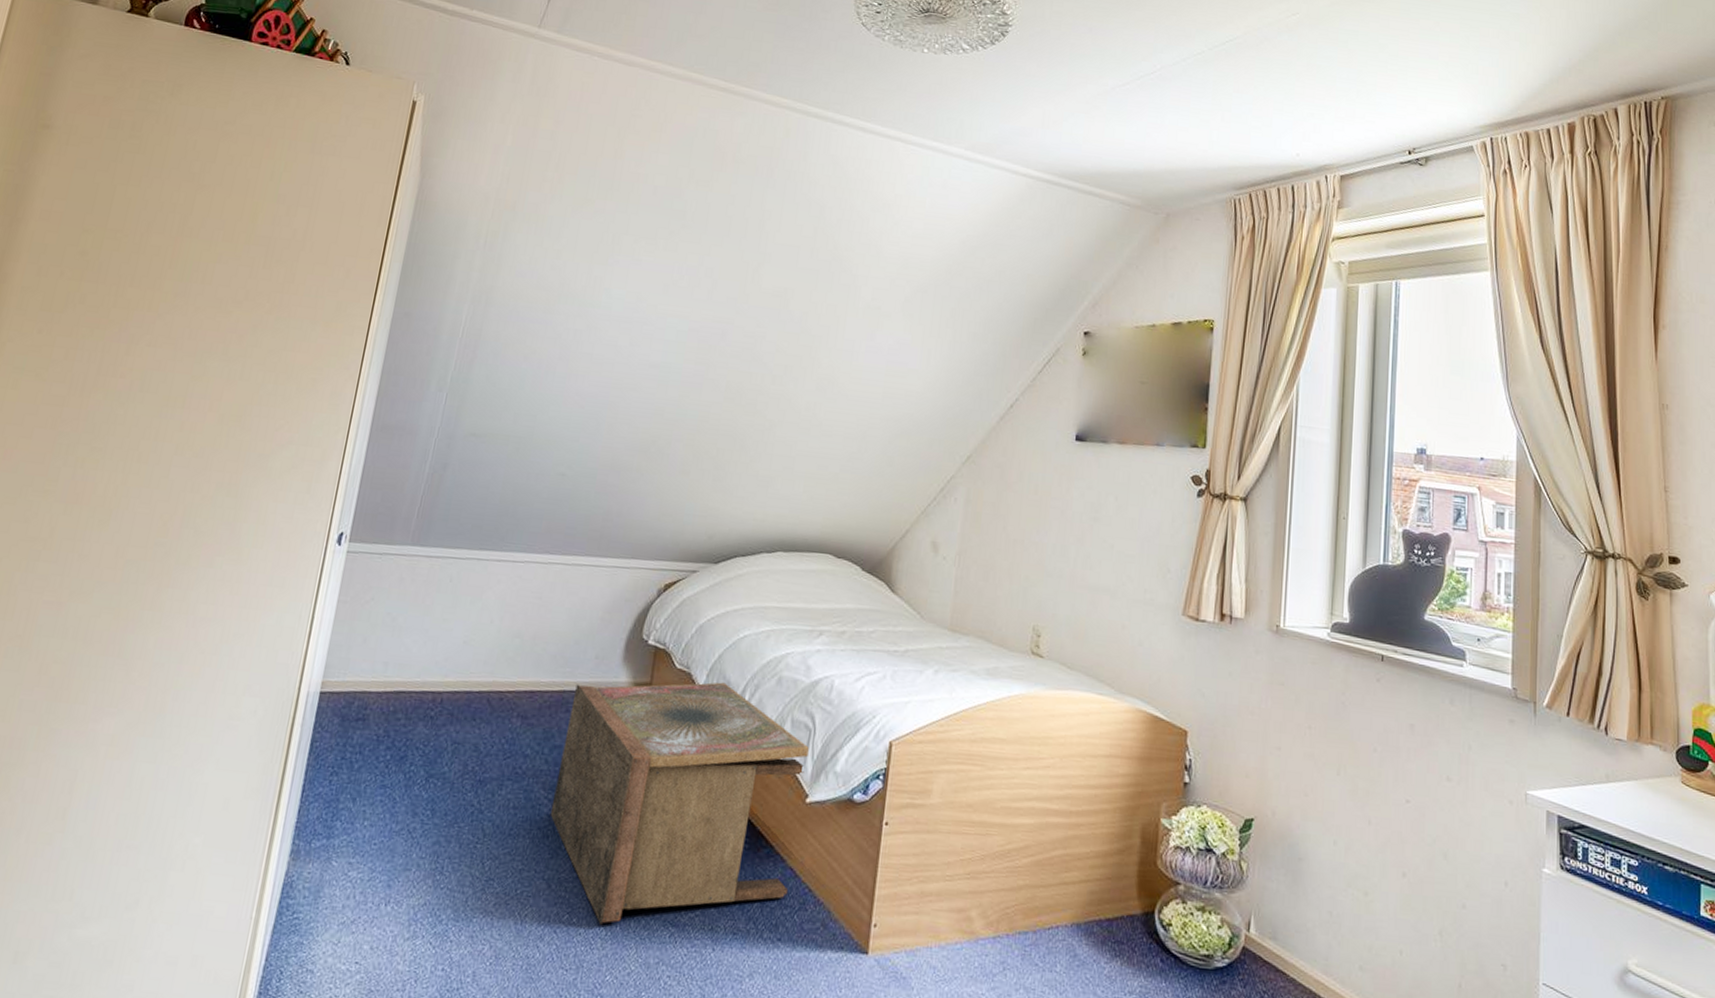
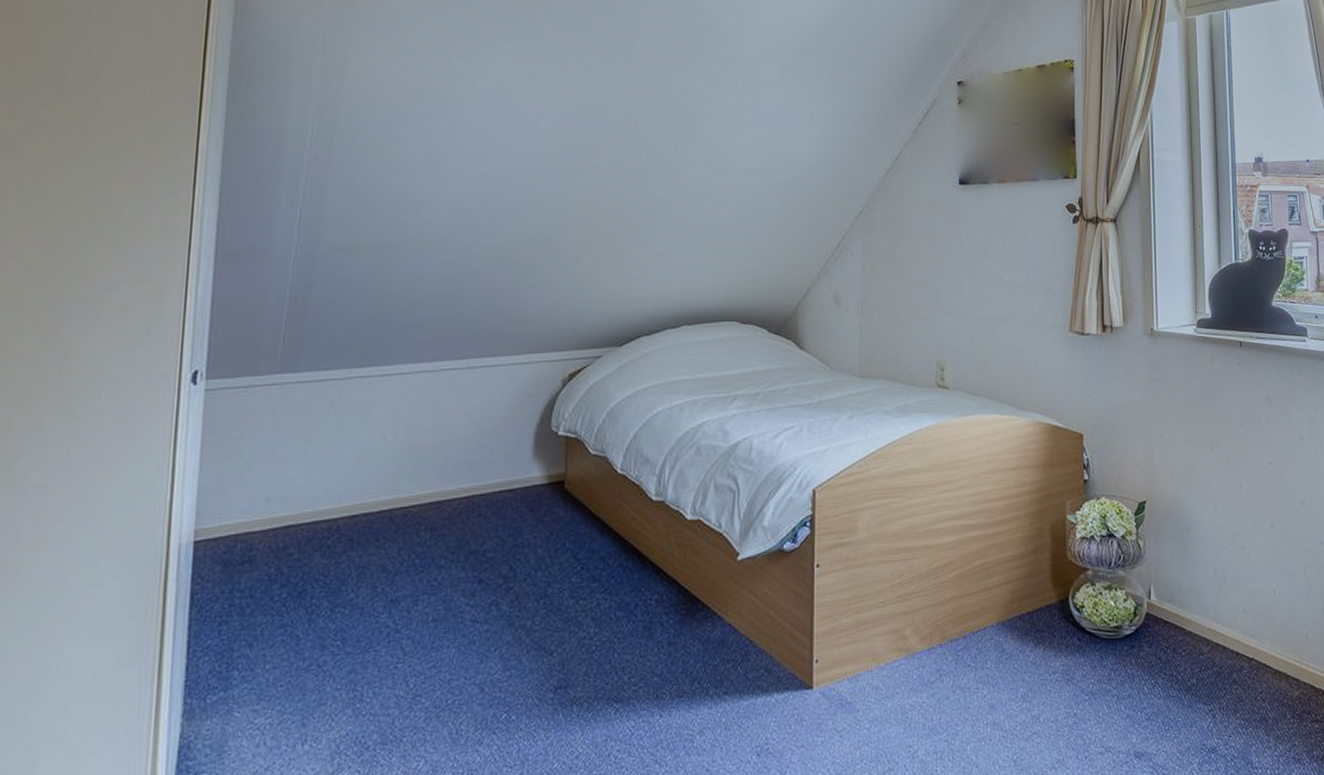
nightstand: present [550,682,809,924] -> none [474,460,735,716]

